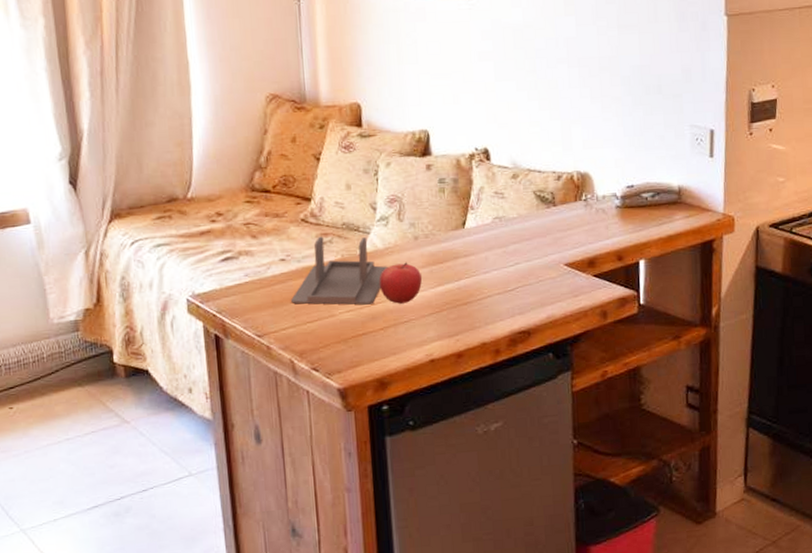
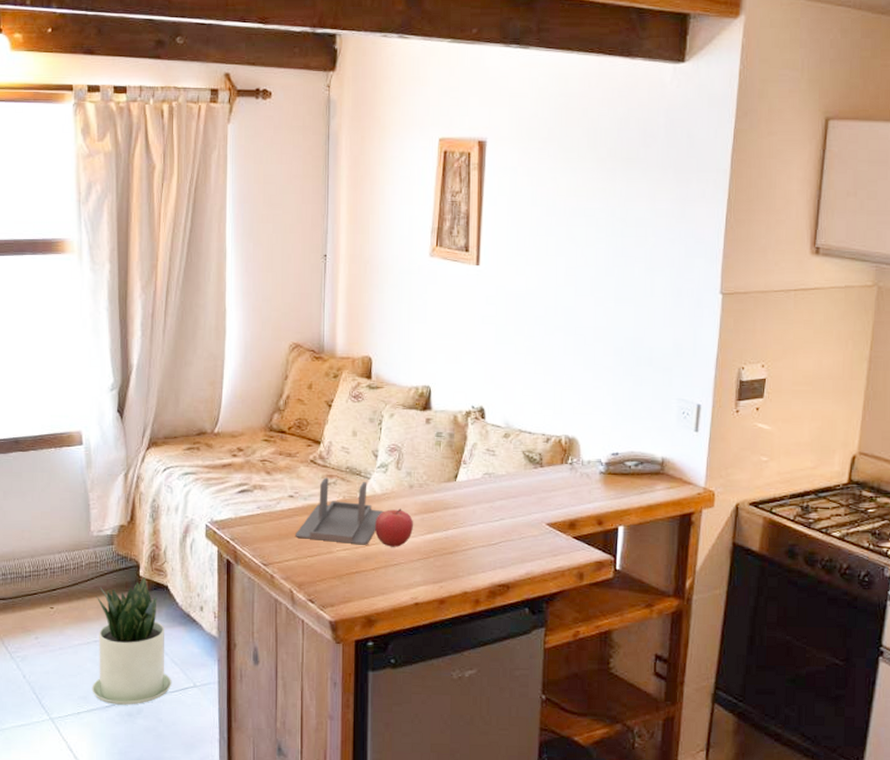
planter: none [63,363,164,506] -> present [92,577,172,705]

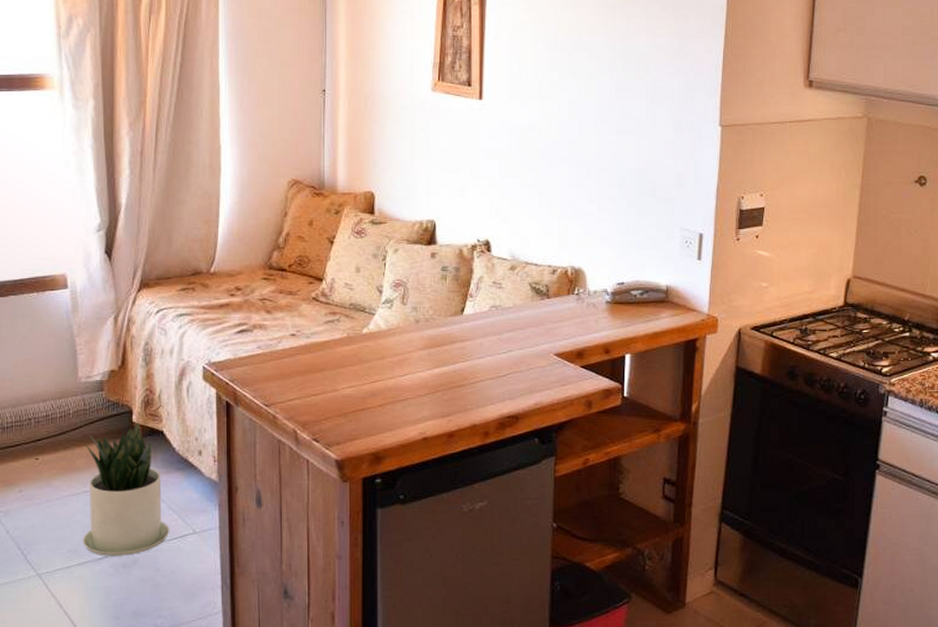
napkin holder: present [296,477,384,545] -> none [298,315,390,382]
fruit: present [374,508,414,547] -> none [380,343,421,383]

